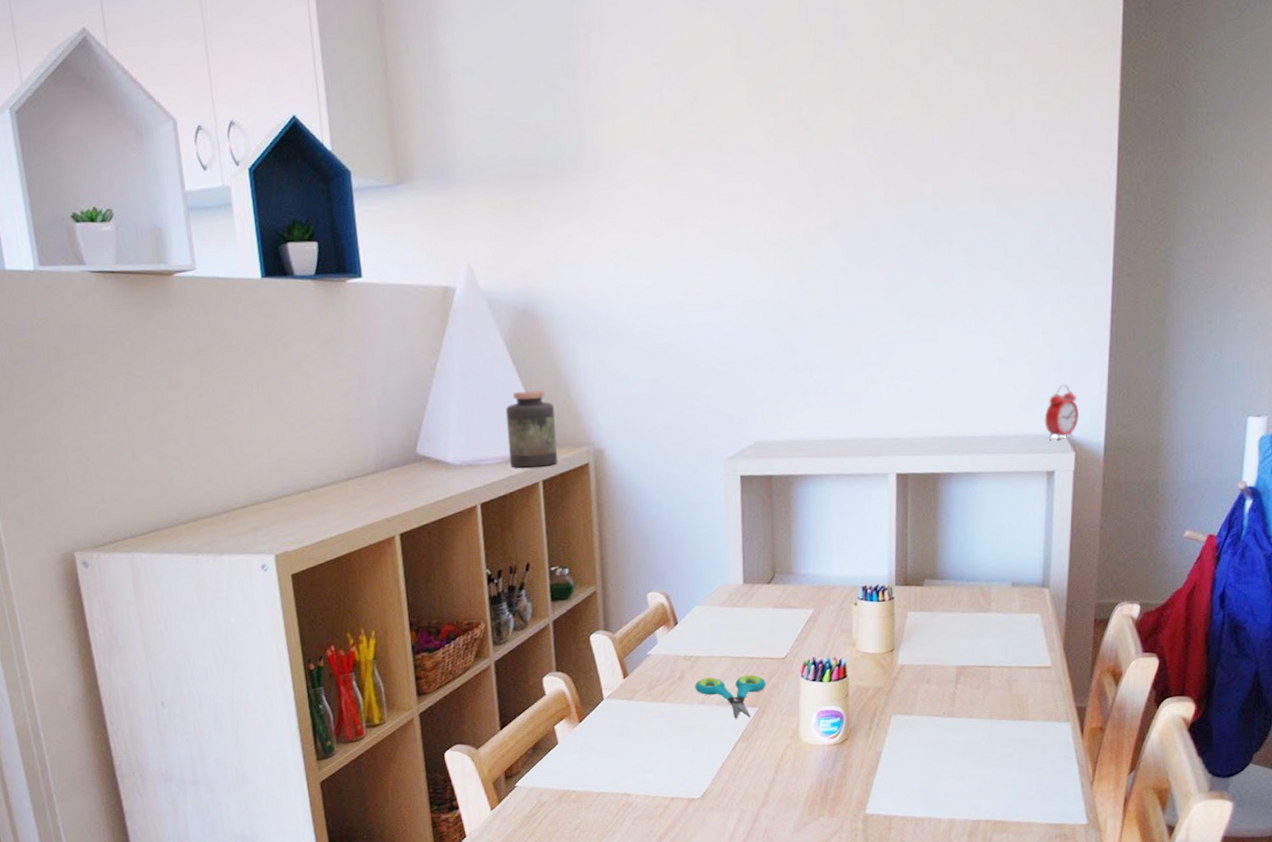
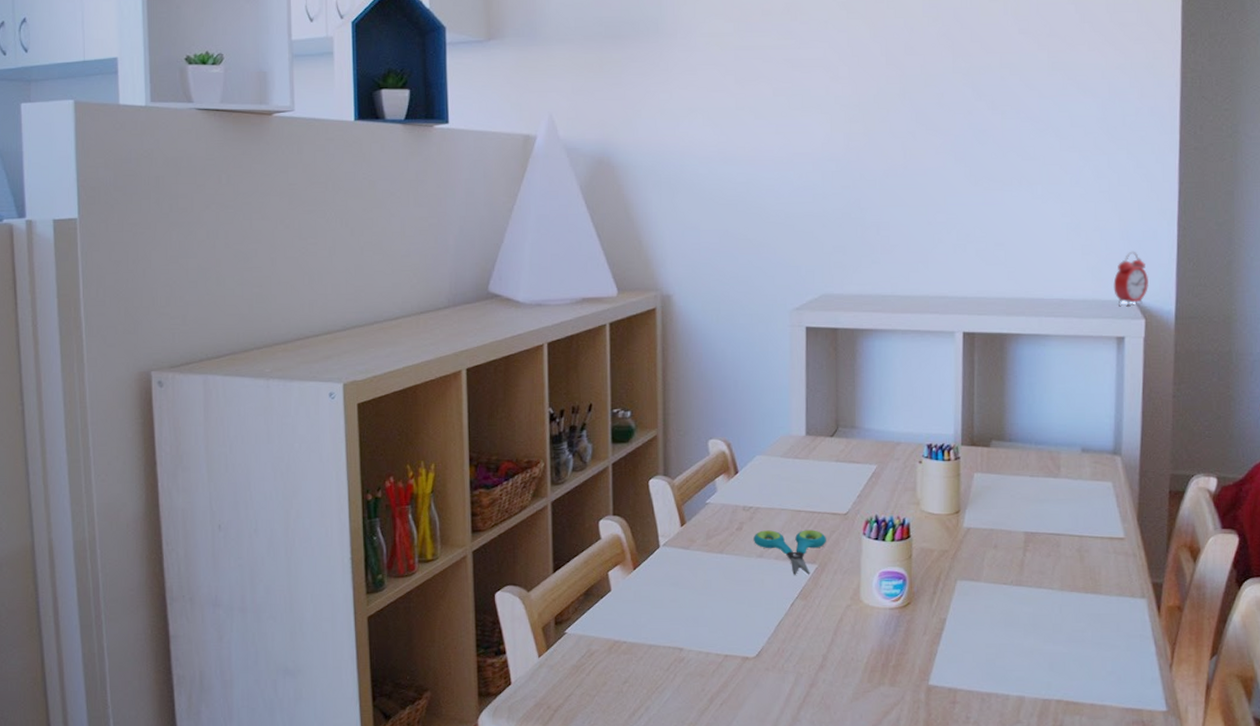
jar: present [505,391,558,468] -> none [577,236,626,310]

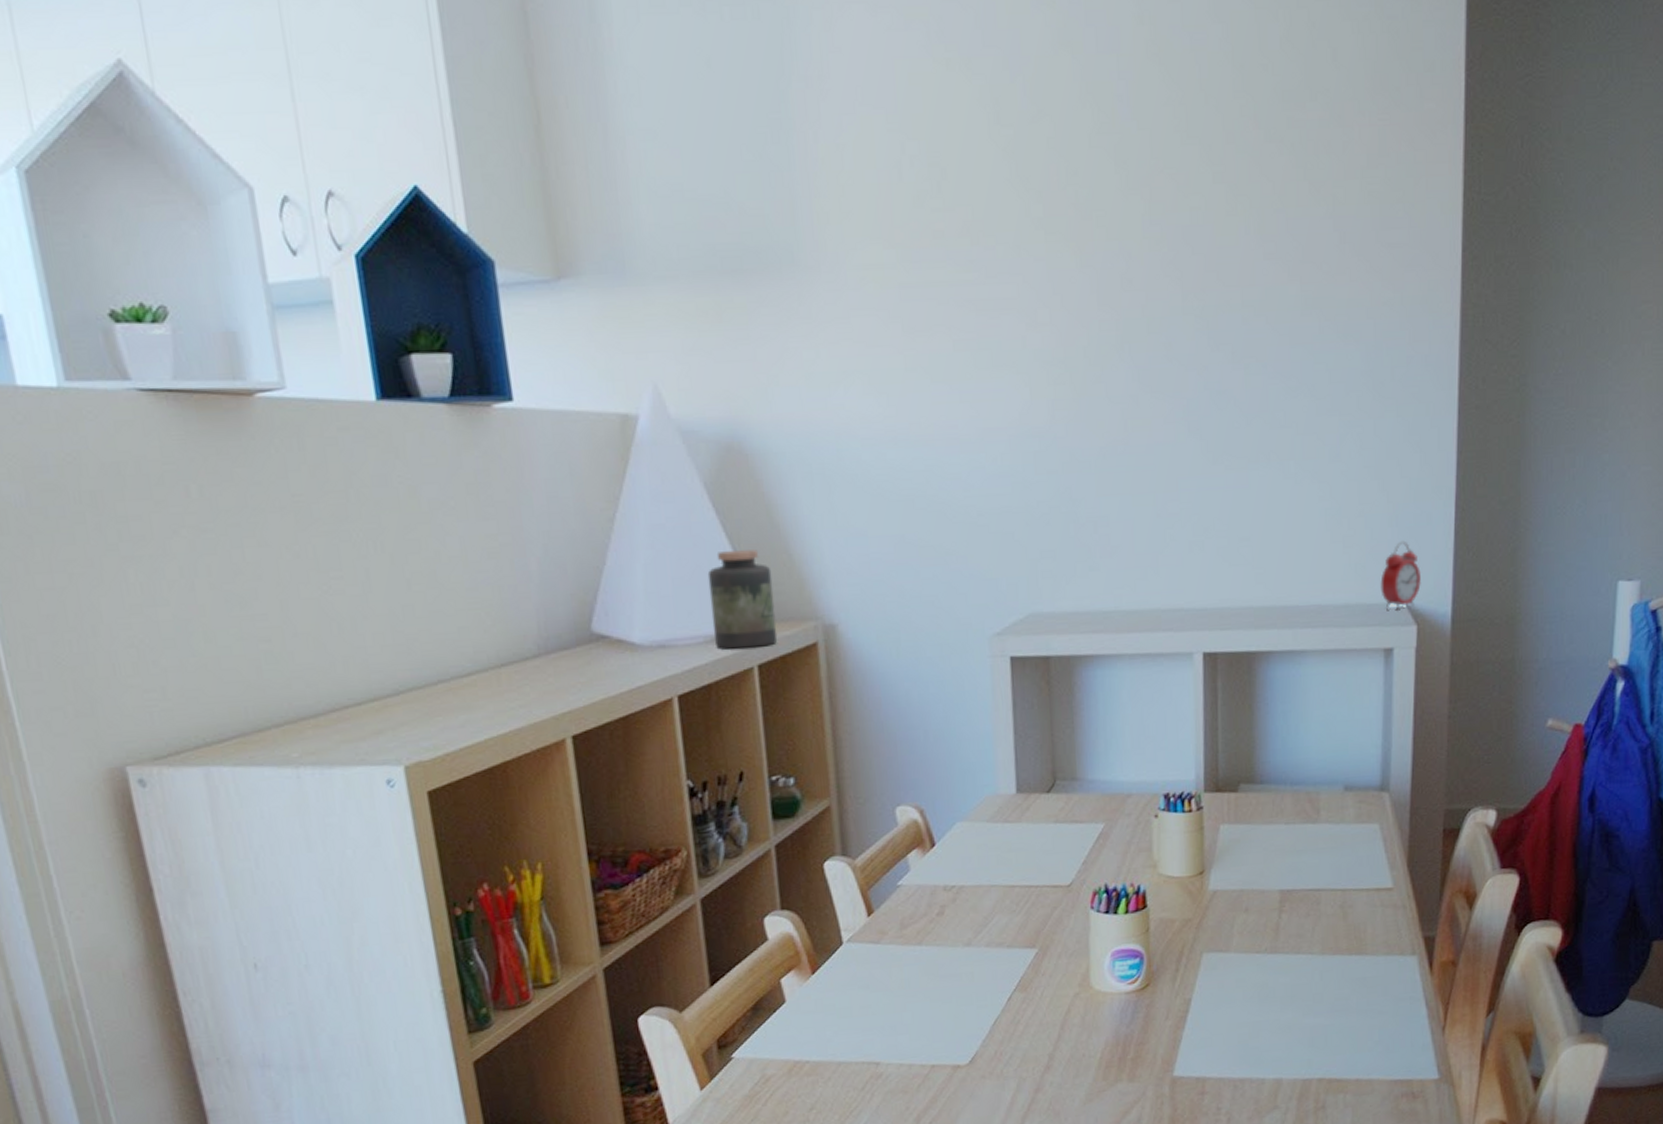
jar: none [577,236,626,310] -> present [707,549,778,649]
scissors: present [754,530,826,575] -> none [958,907,1047,964]

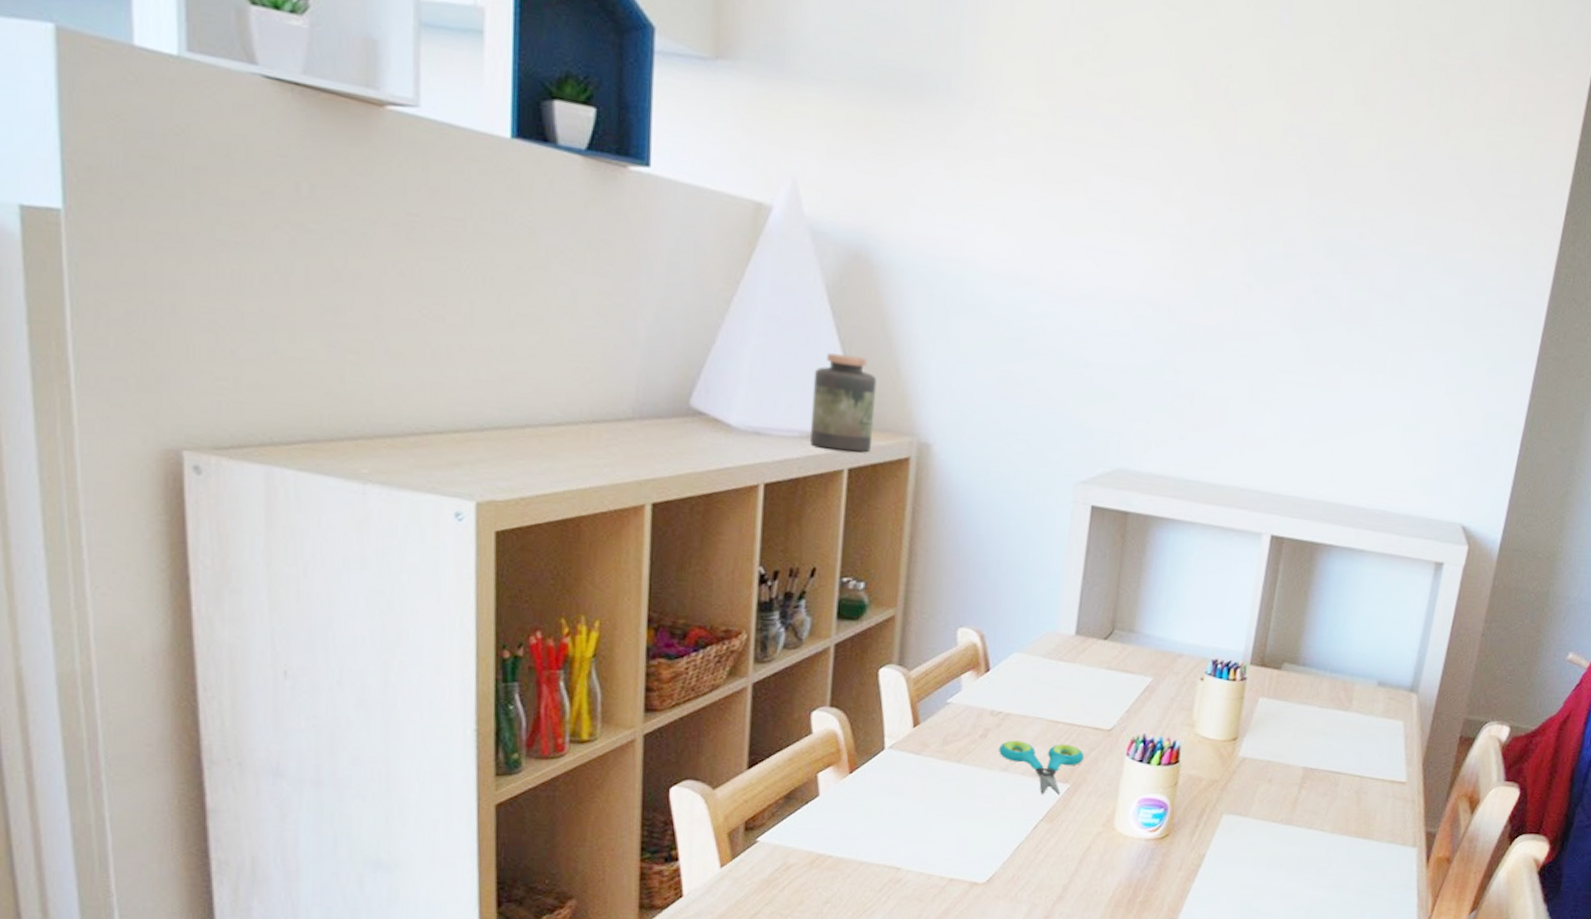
scissors: none [958,907,1047,964] -> present [999,740,1084,795]
alarm clock: present [1380,540,1421,609] -> none [1441,466,1480,528]

